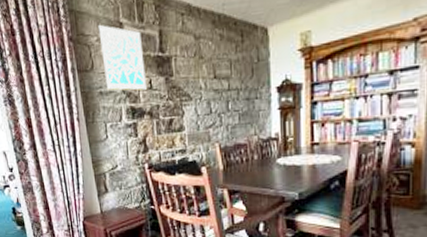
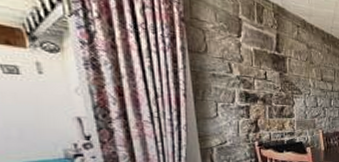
wall art: present [98,24,148,91] -> none [215,14,263,80]

